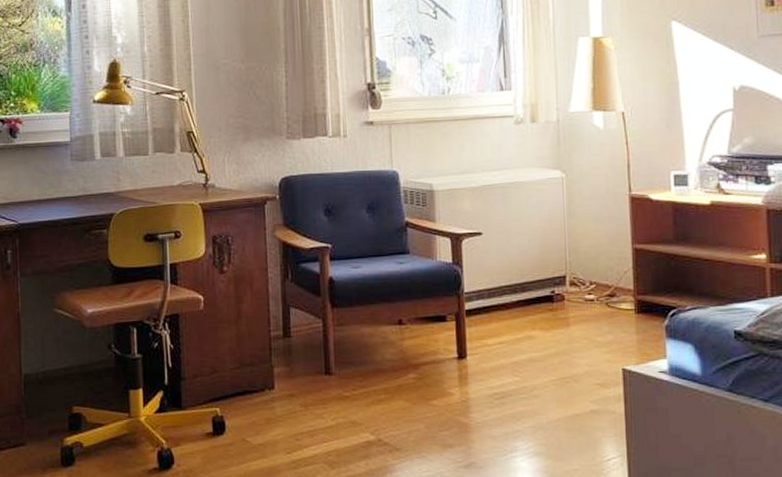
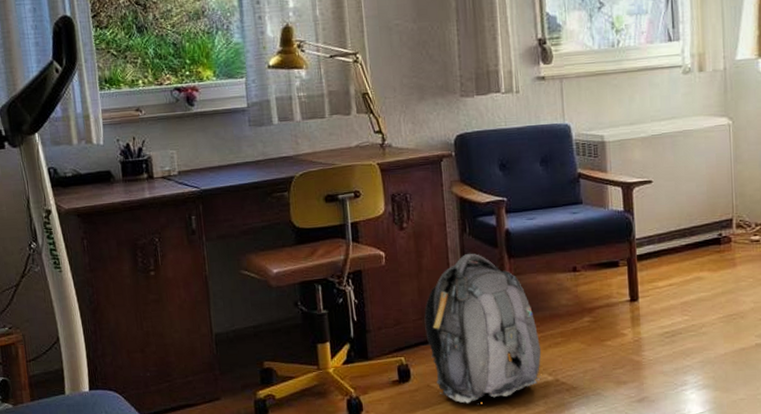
backpack: none [242,300,363,464] -> present [424,253,541,406]

